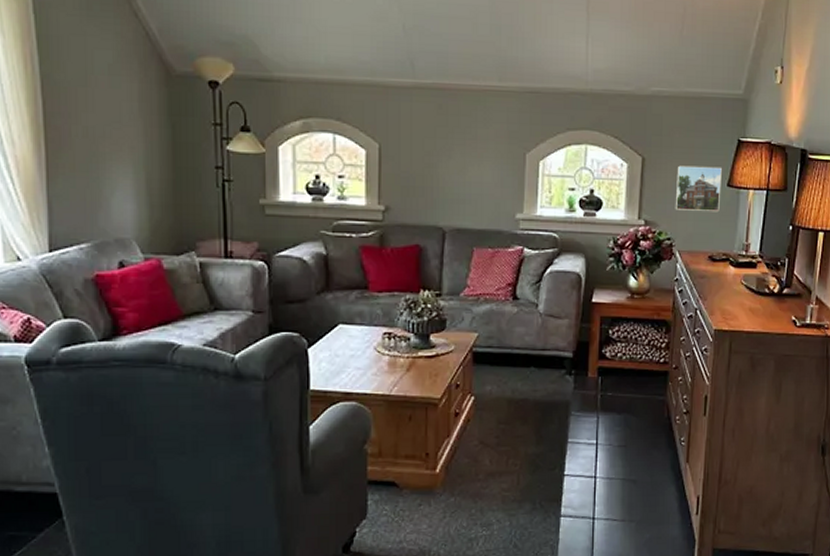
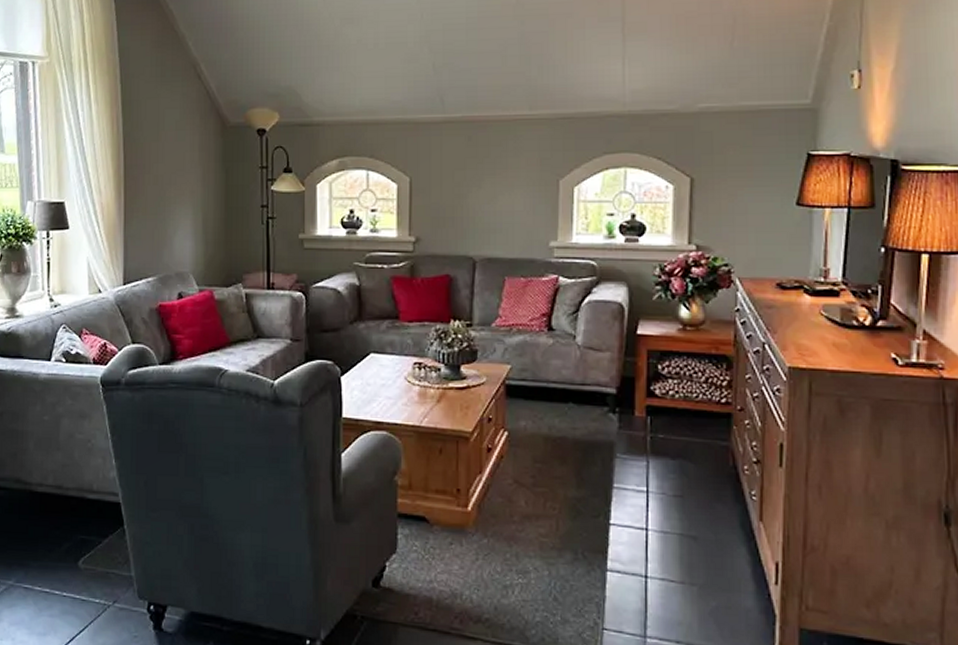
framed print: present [675,165,722,213] -> none [732,184,789,235]

